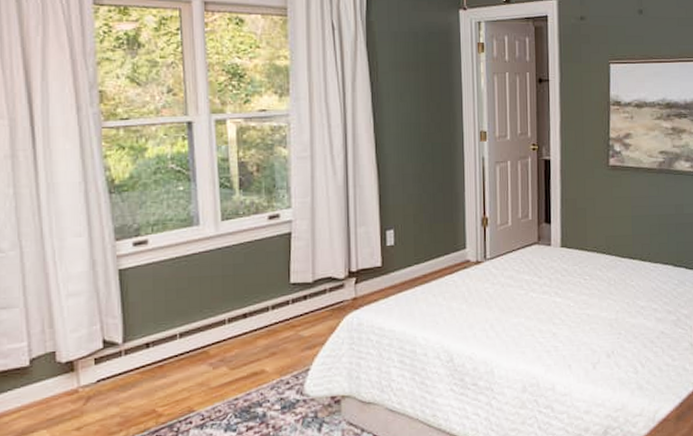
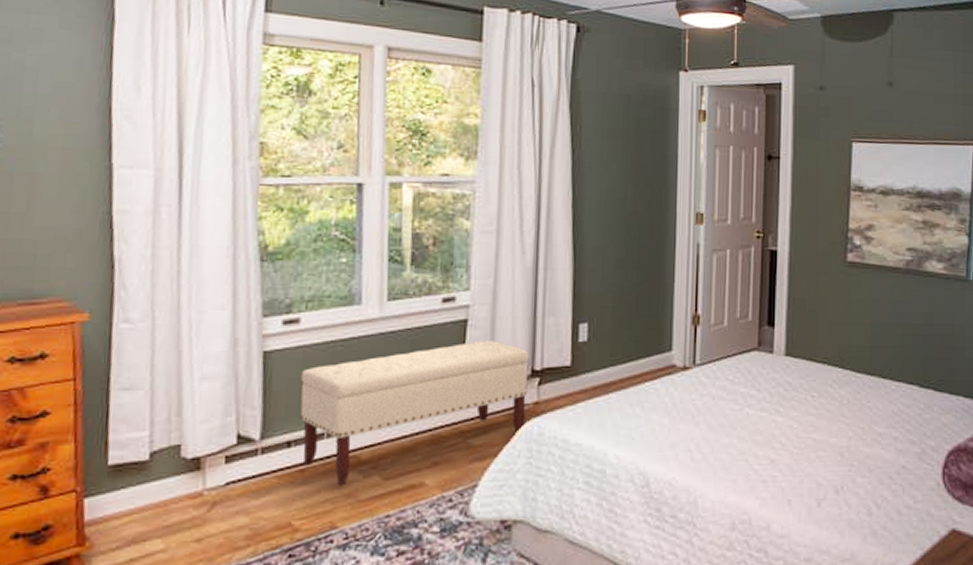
bench: none [153,249,347,377] -> present [300,341,529,486]

